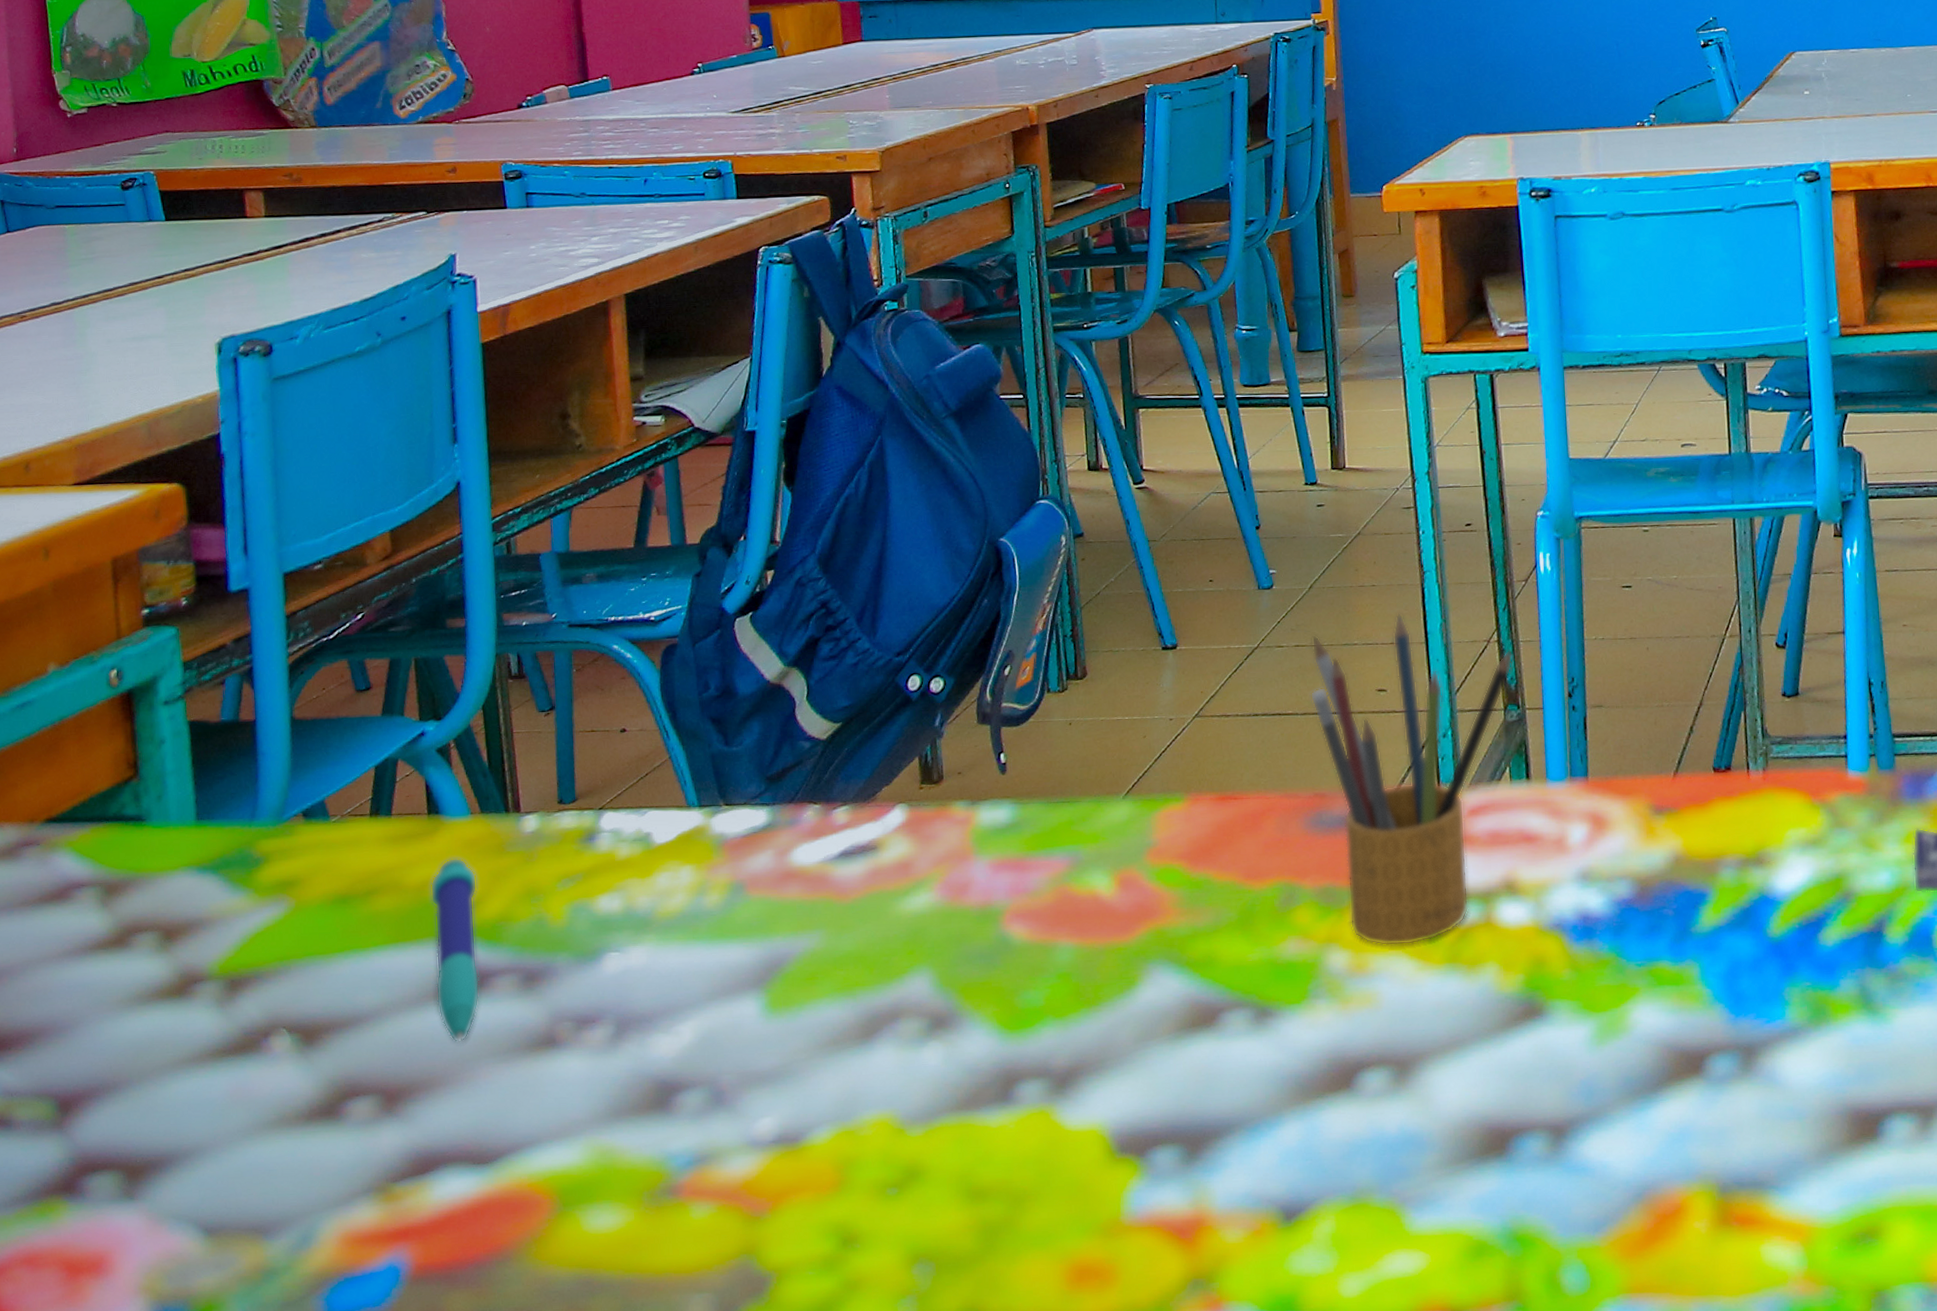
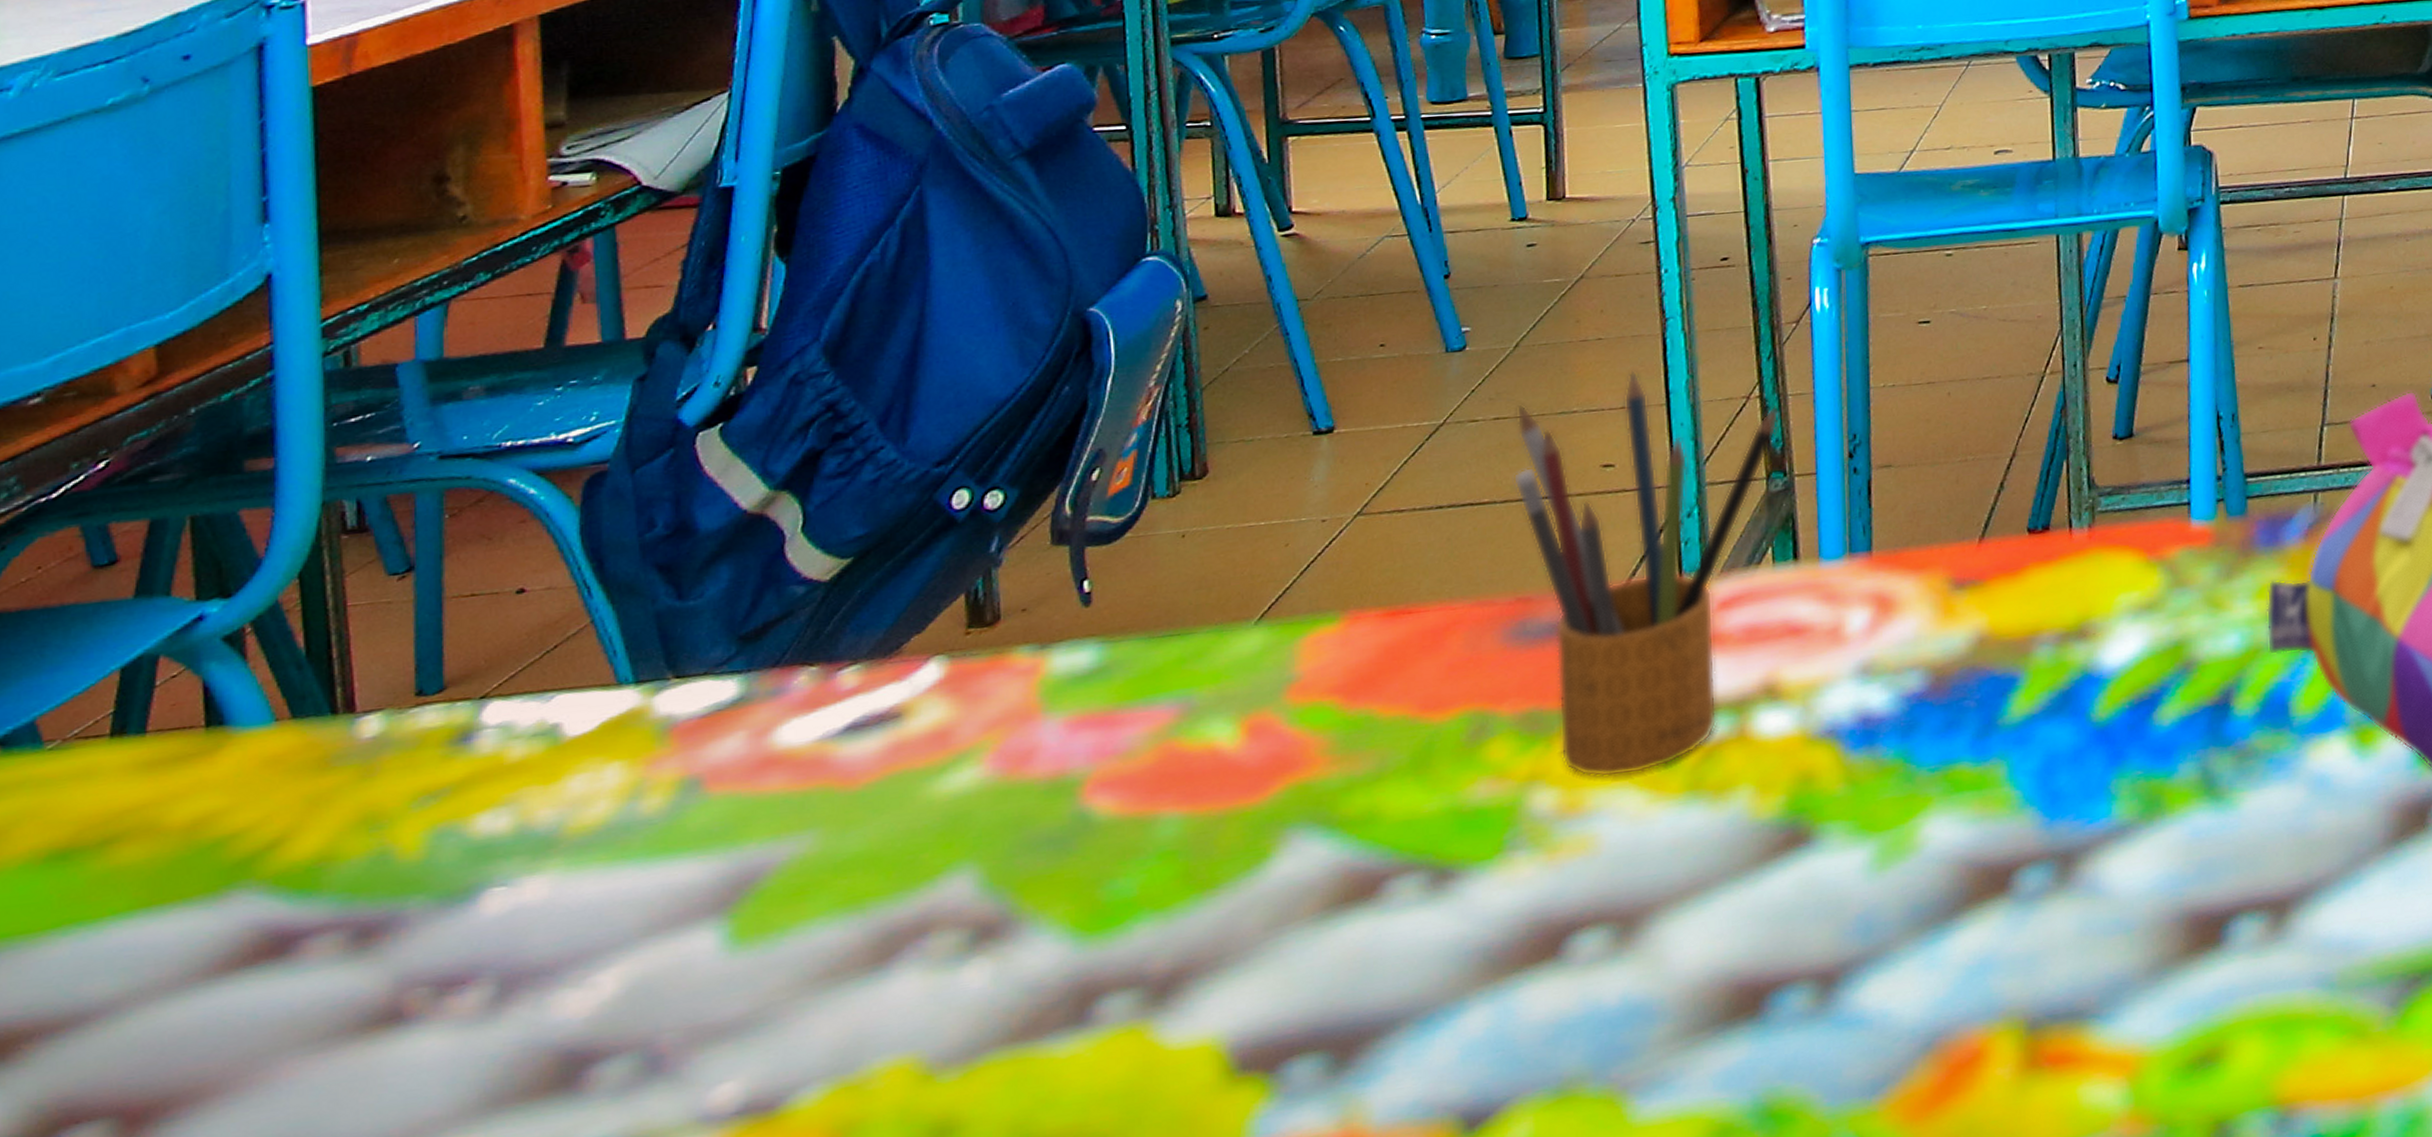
pen: present [430,857,480,1043] -> none [206,781,283,1034]

